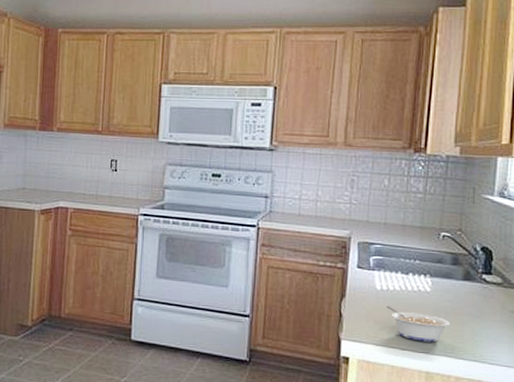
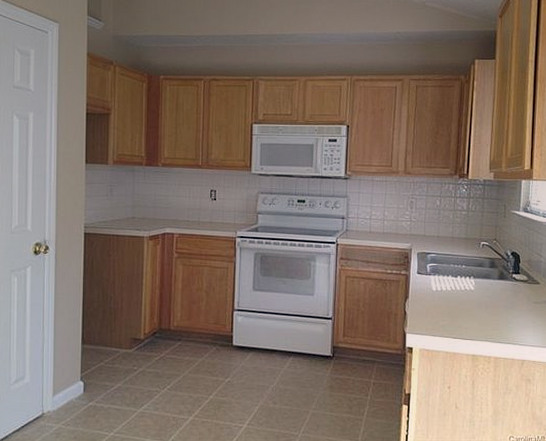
legume: present [387,306,450,342] -> none [441,303,489,331]

